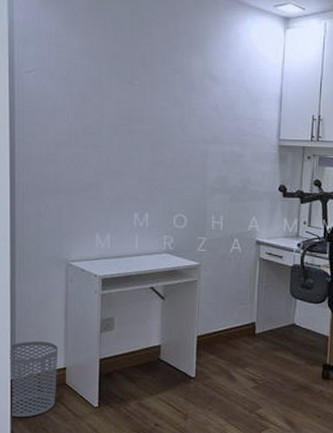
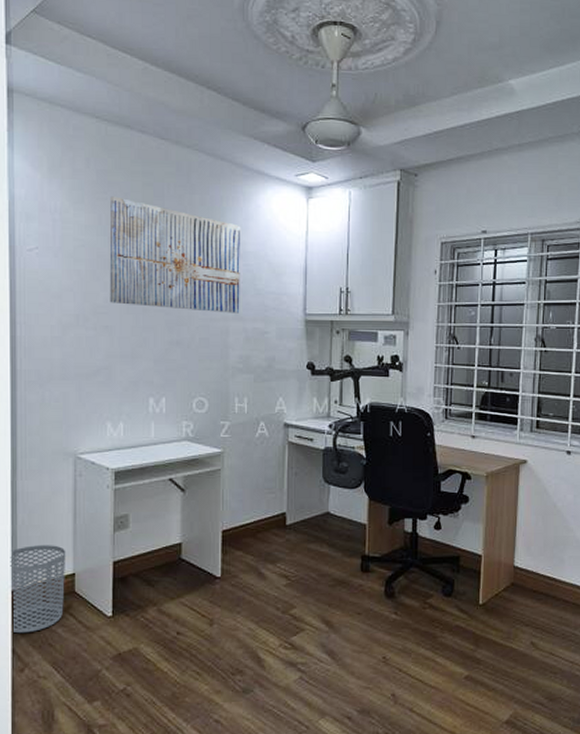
wall art: none [99,23,222,137] -> present [109,196,241,314]

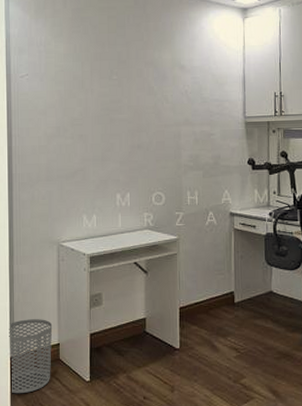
wall art: present [109,196,241,314] -> none [82,29,189,120]

